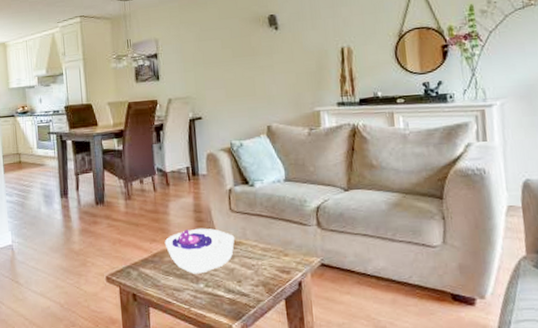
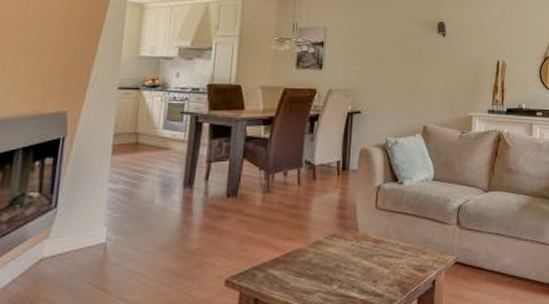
decorative bowl: present [164,228,235,274] -> none [301,225,377,275]

